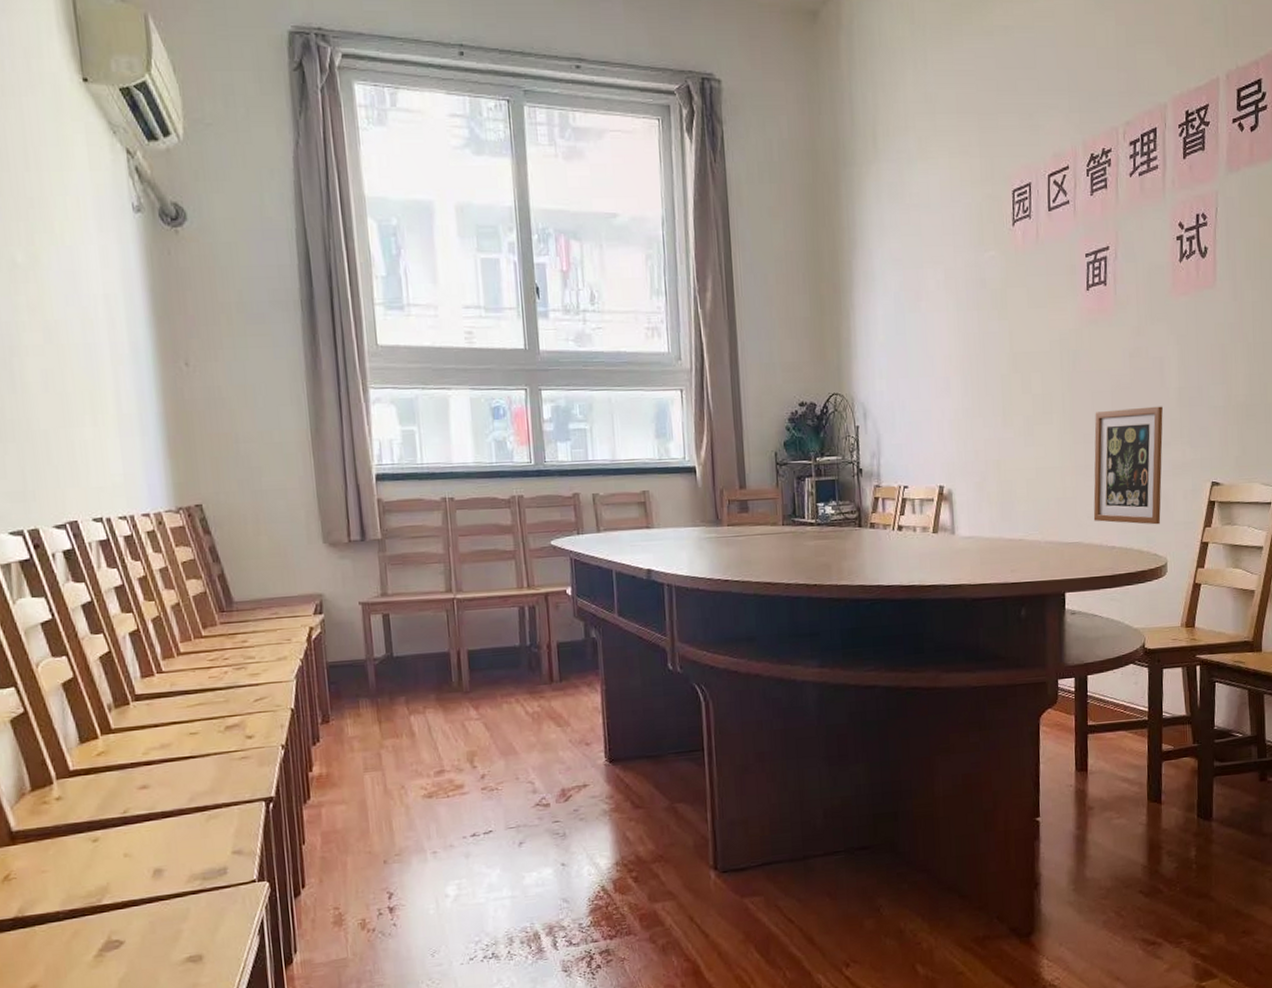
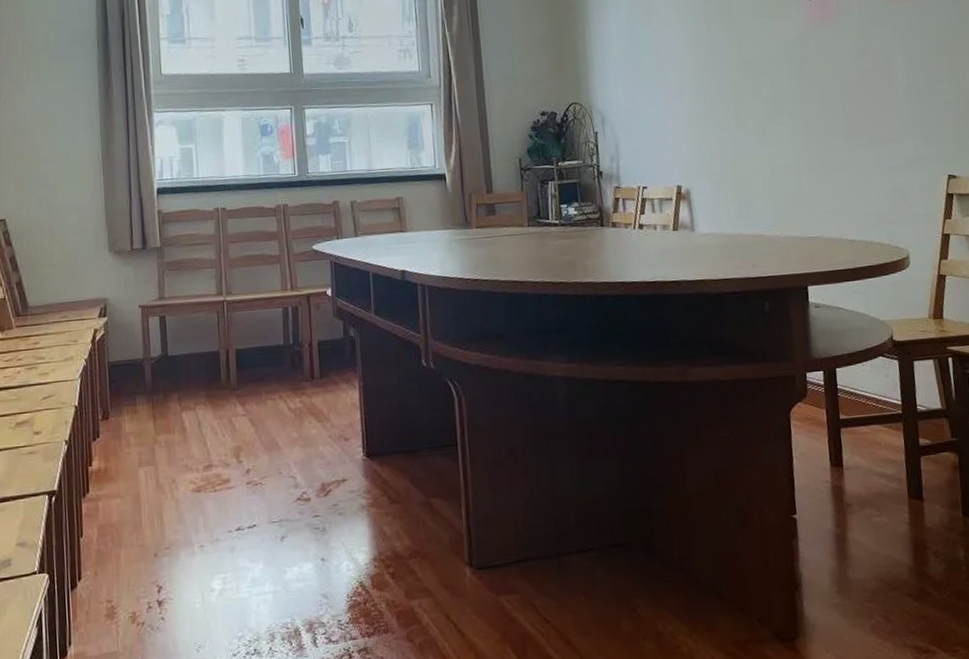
picture frame: present [1093,406,1163,525] -> none [825,104,900,218]

